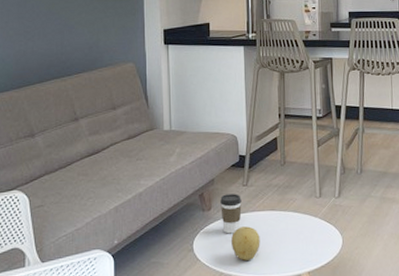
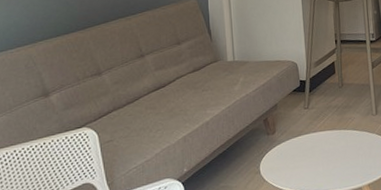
coffee cup: present [220,193,242,234] -> none [284,116,304,155]
fruit: present [231,226,260,261] -> none [295,146,323,179]

